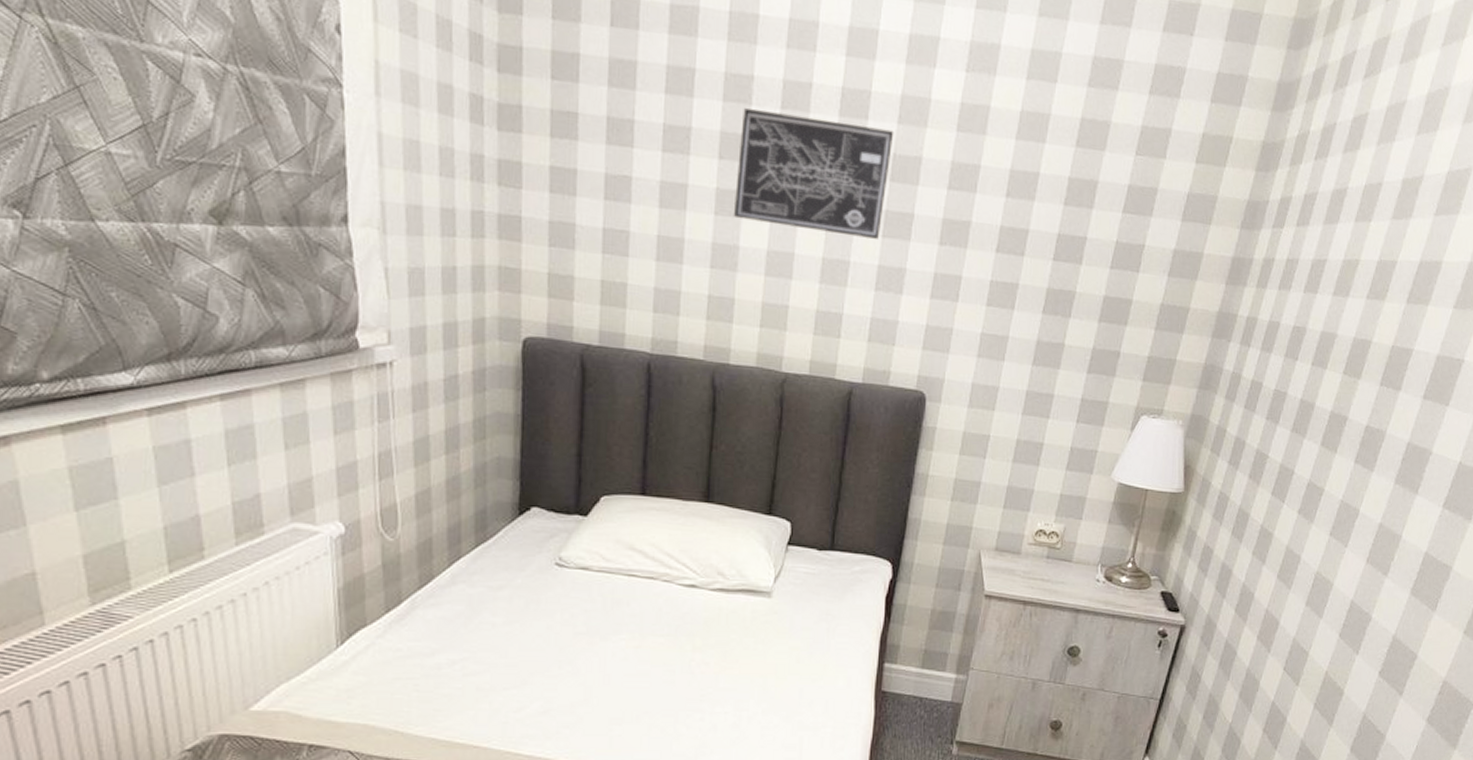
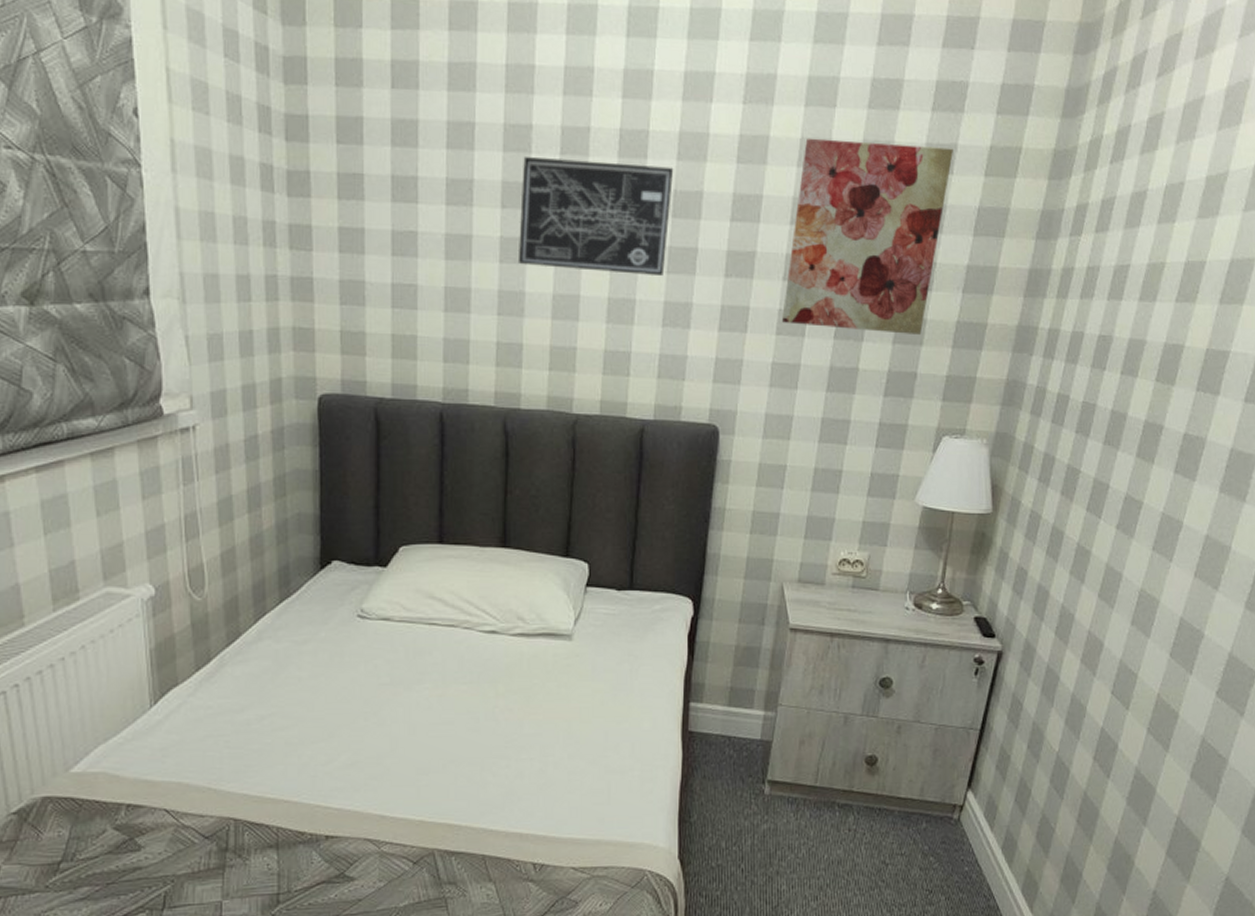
wall art: none [993,111,1167,315] -> present [782,138,953,335]

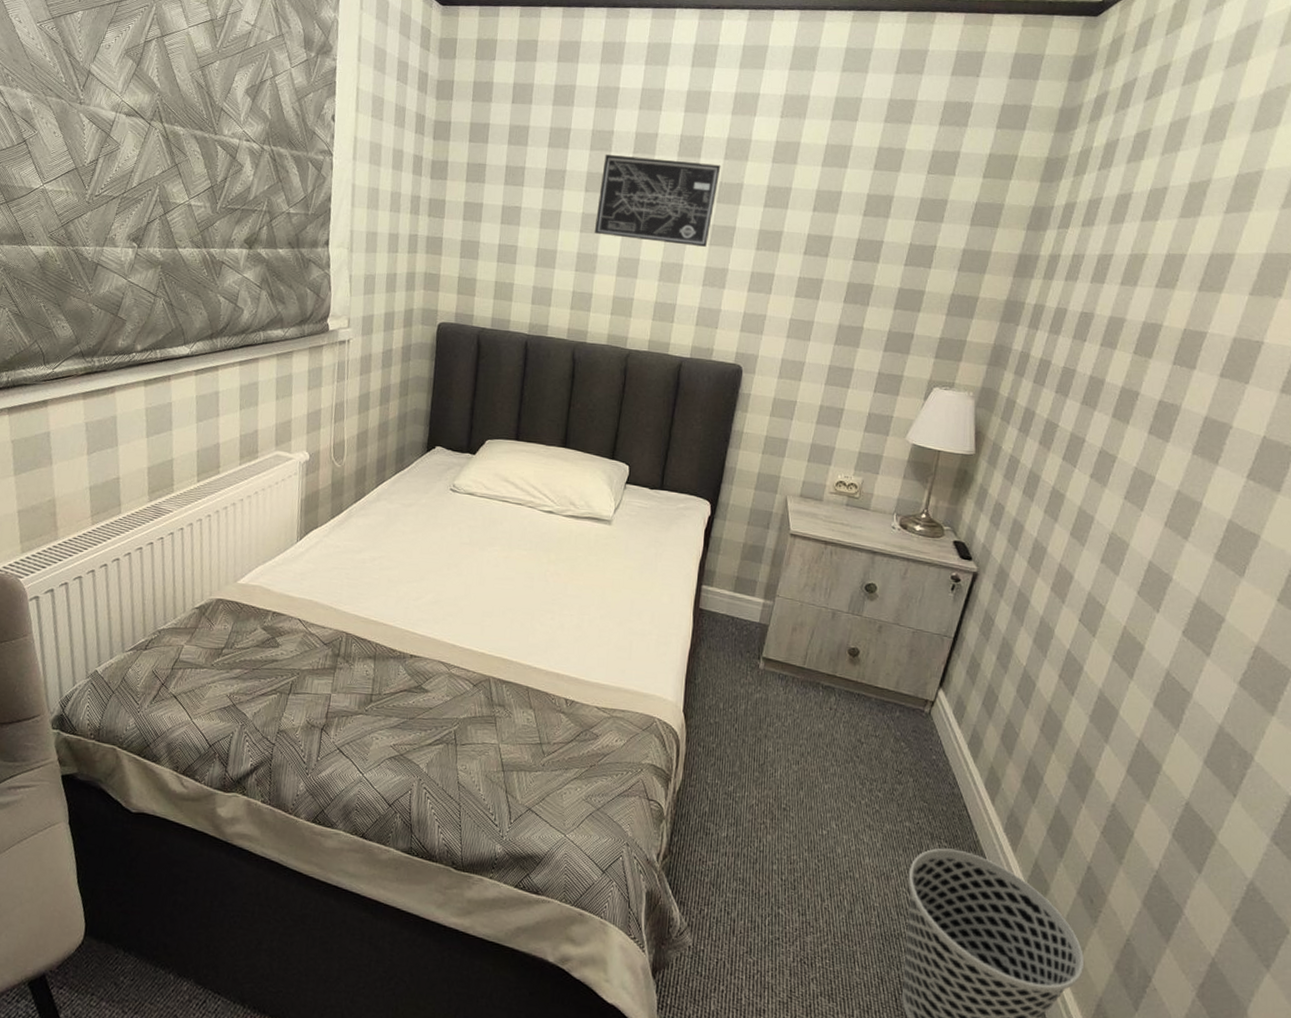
wall art: present [782,138,953,335] -> none [801,144,956,303]

